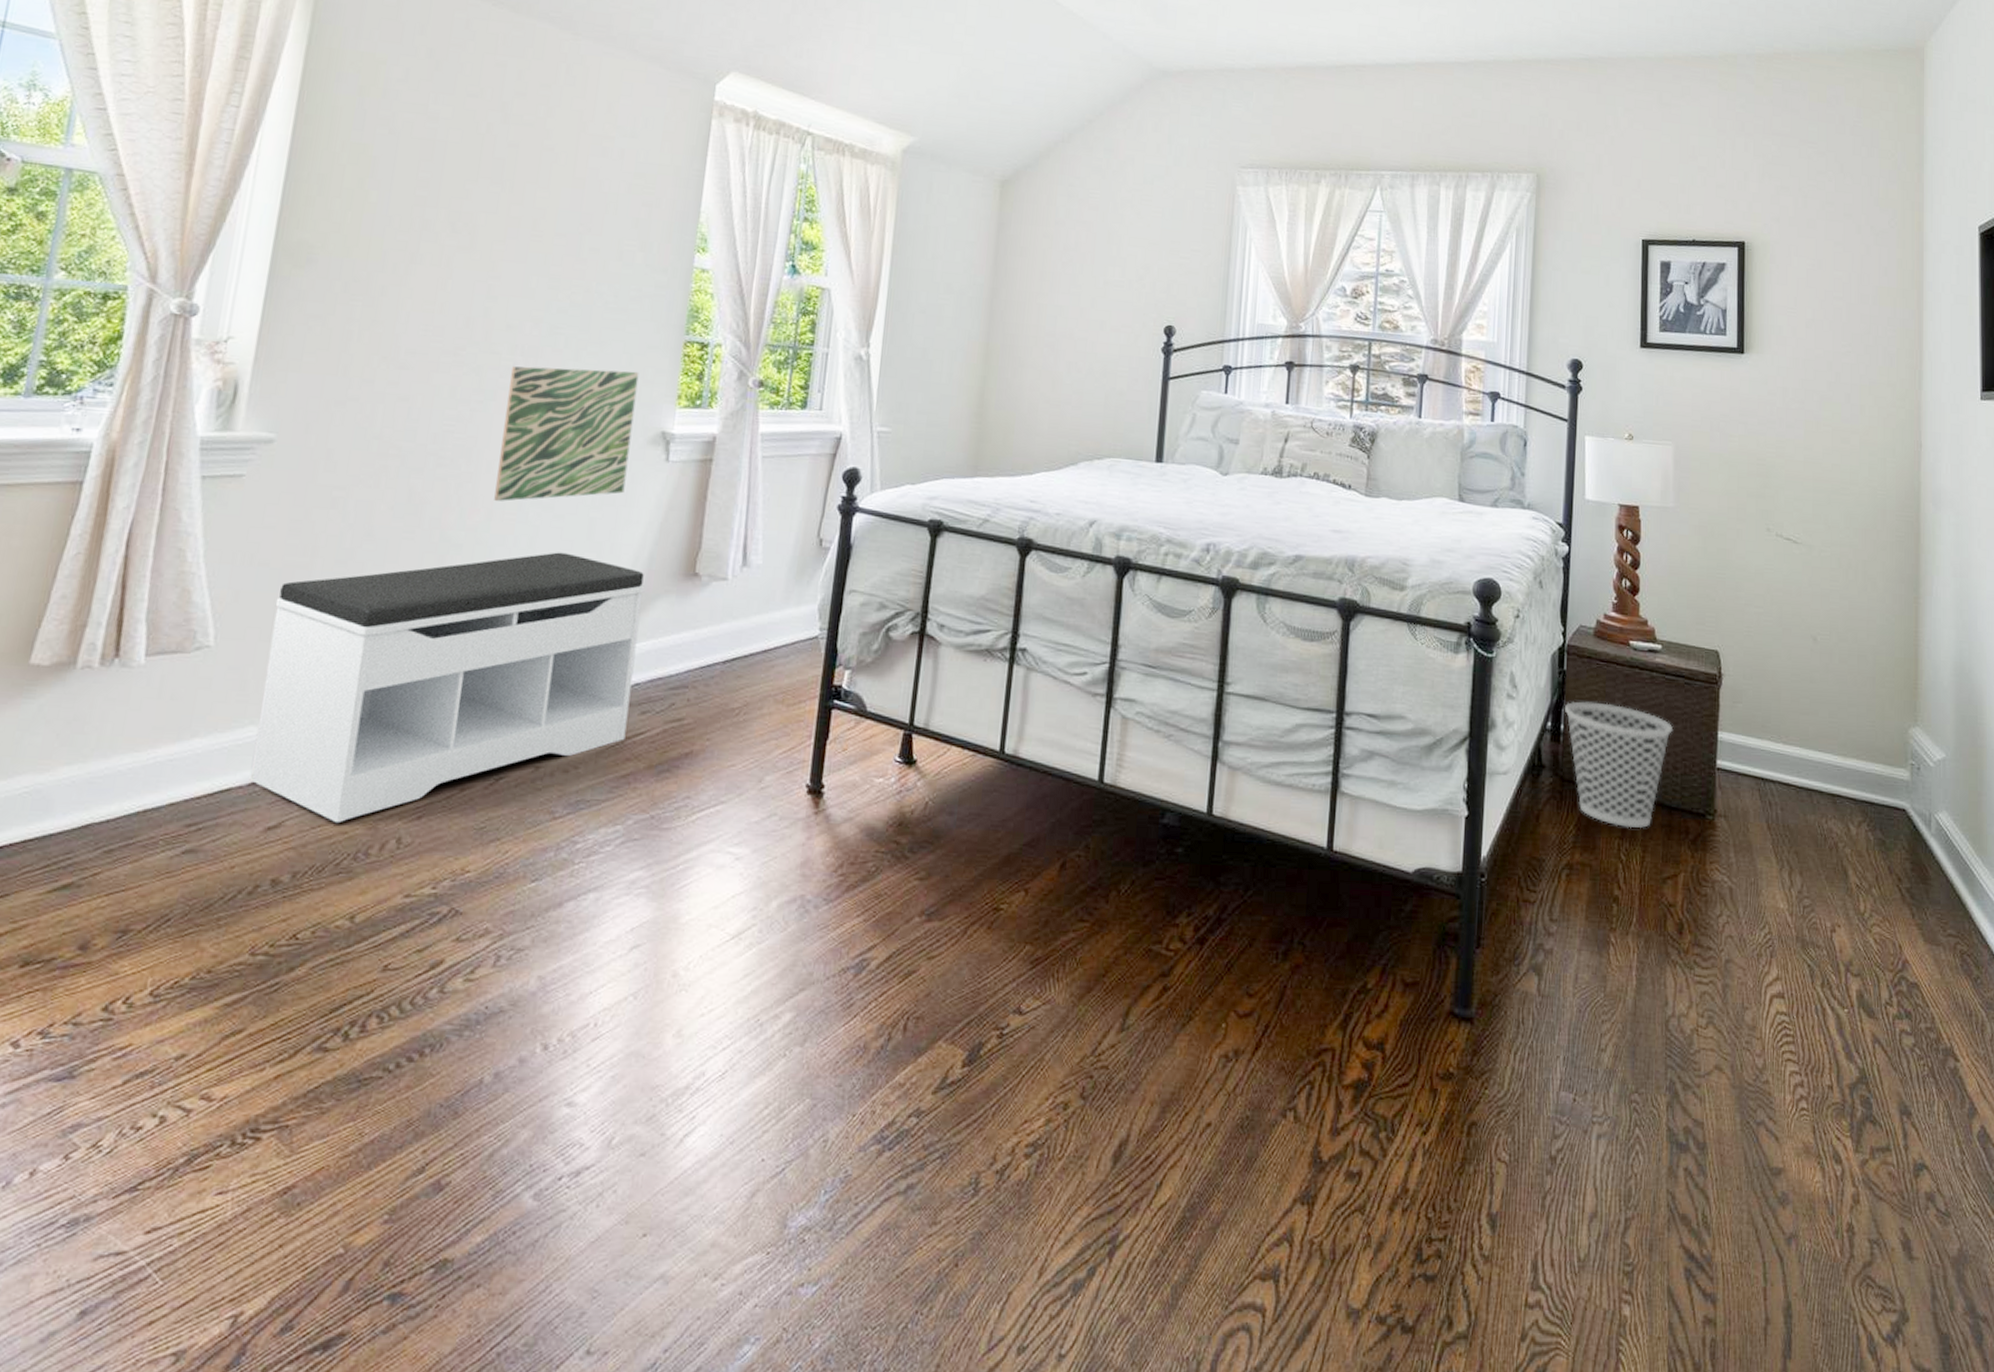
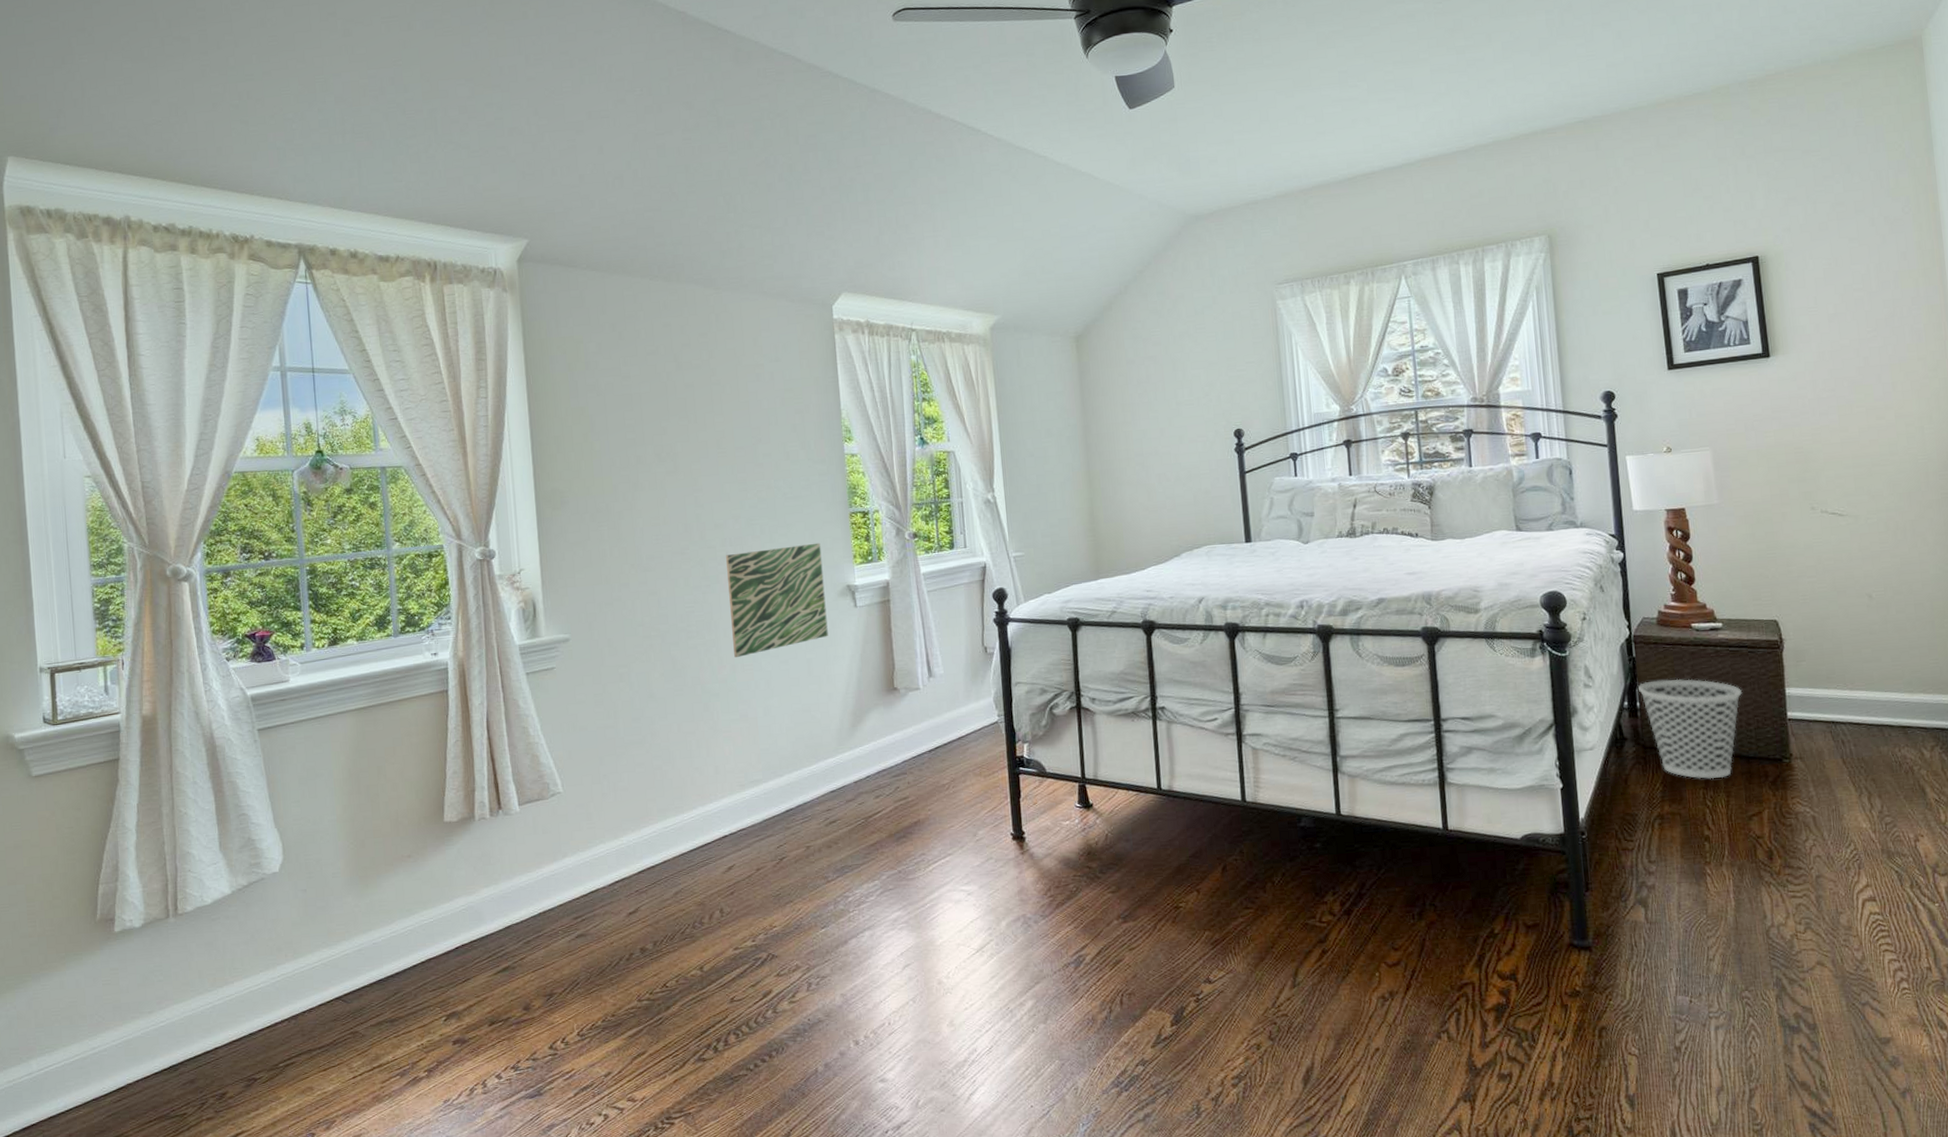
bench: present [249,552,645,824] -> none [597,687,868,904]

